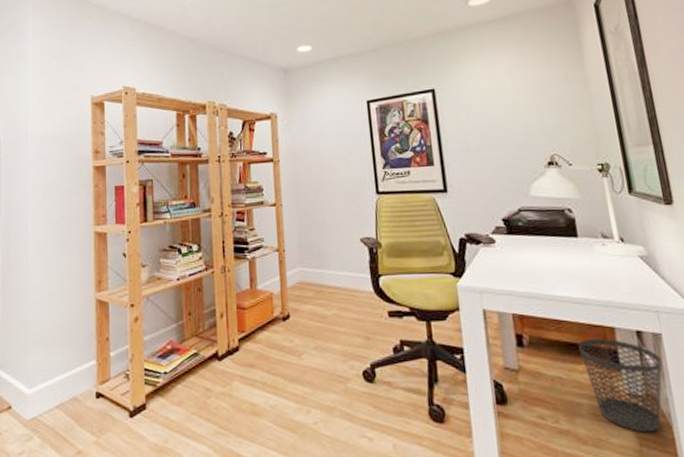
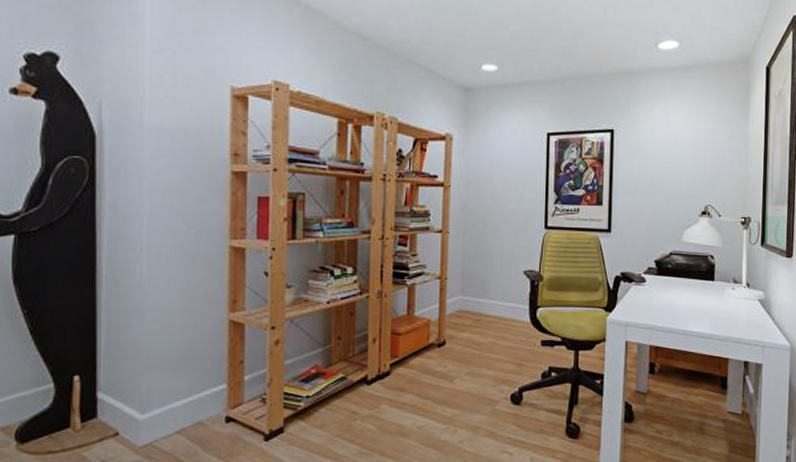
wastebasket: present [577,338,662,433] -> none [697,367,759,442]

